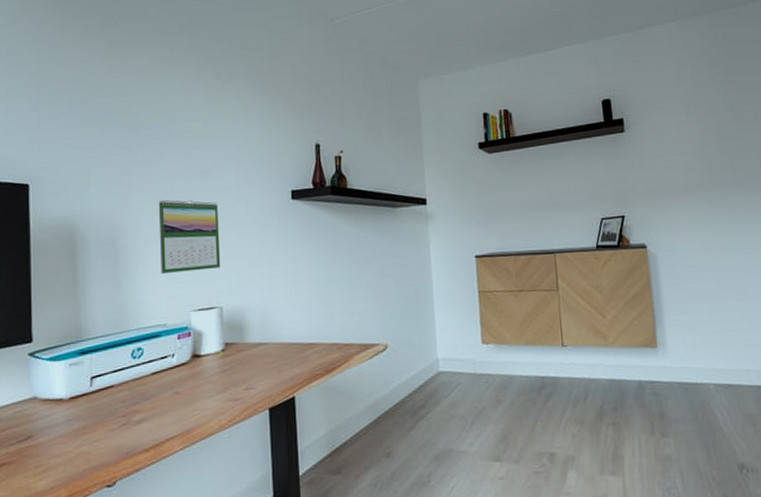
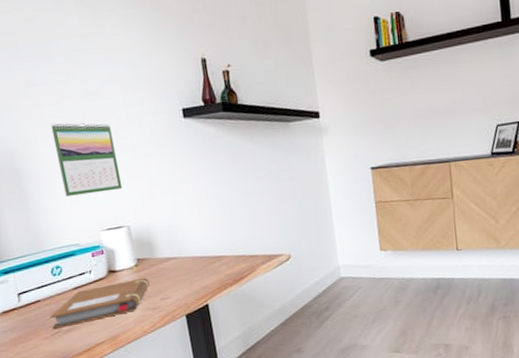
notebook: none [121,364,235,421] -> present [50,277,150,330]

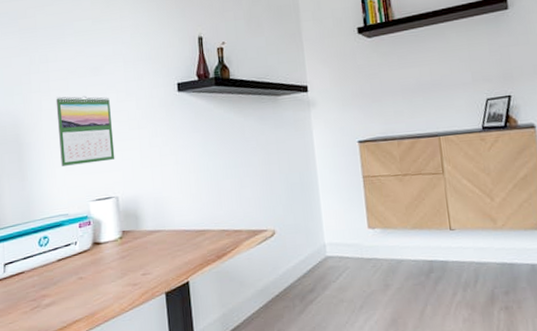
notebook: present [50,277,150,330] -> none [32,250,133,304]

